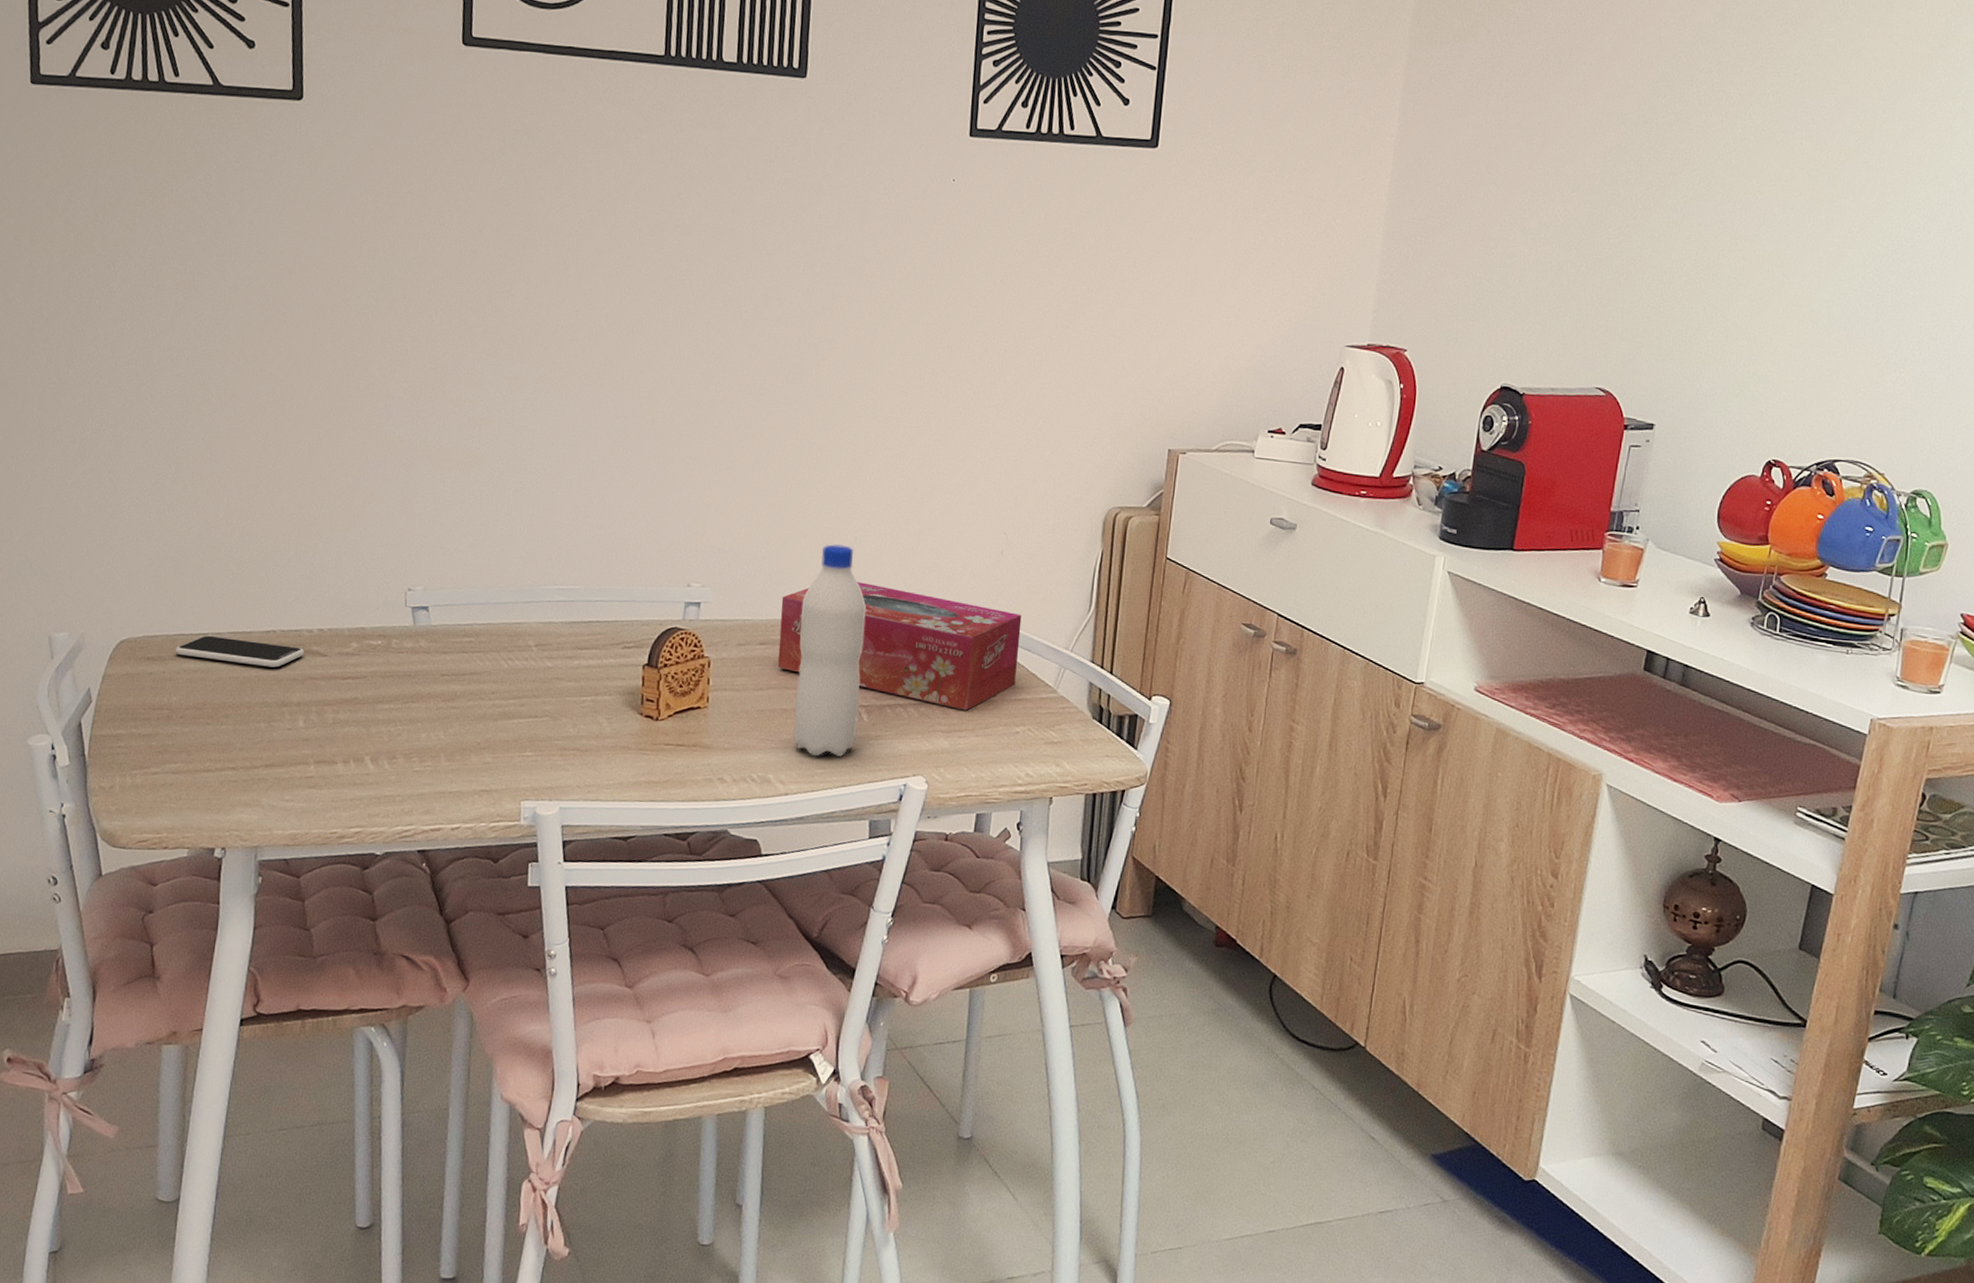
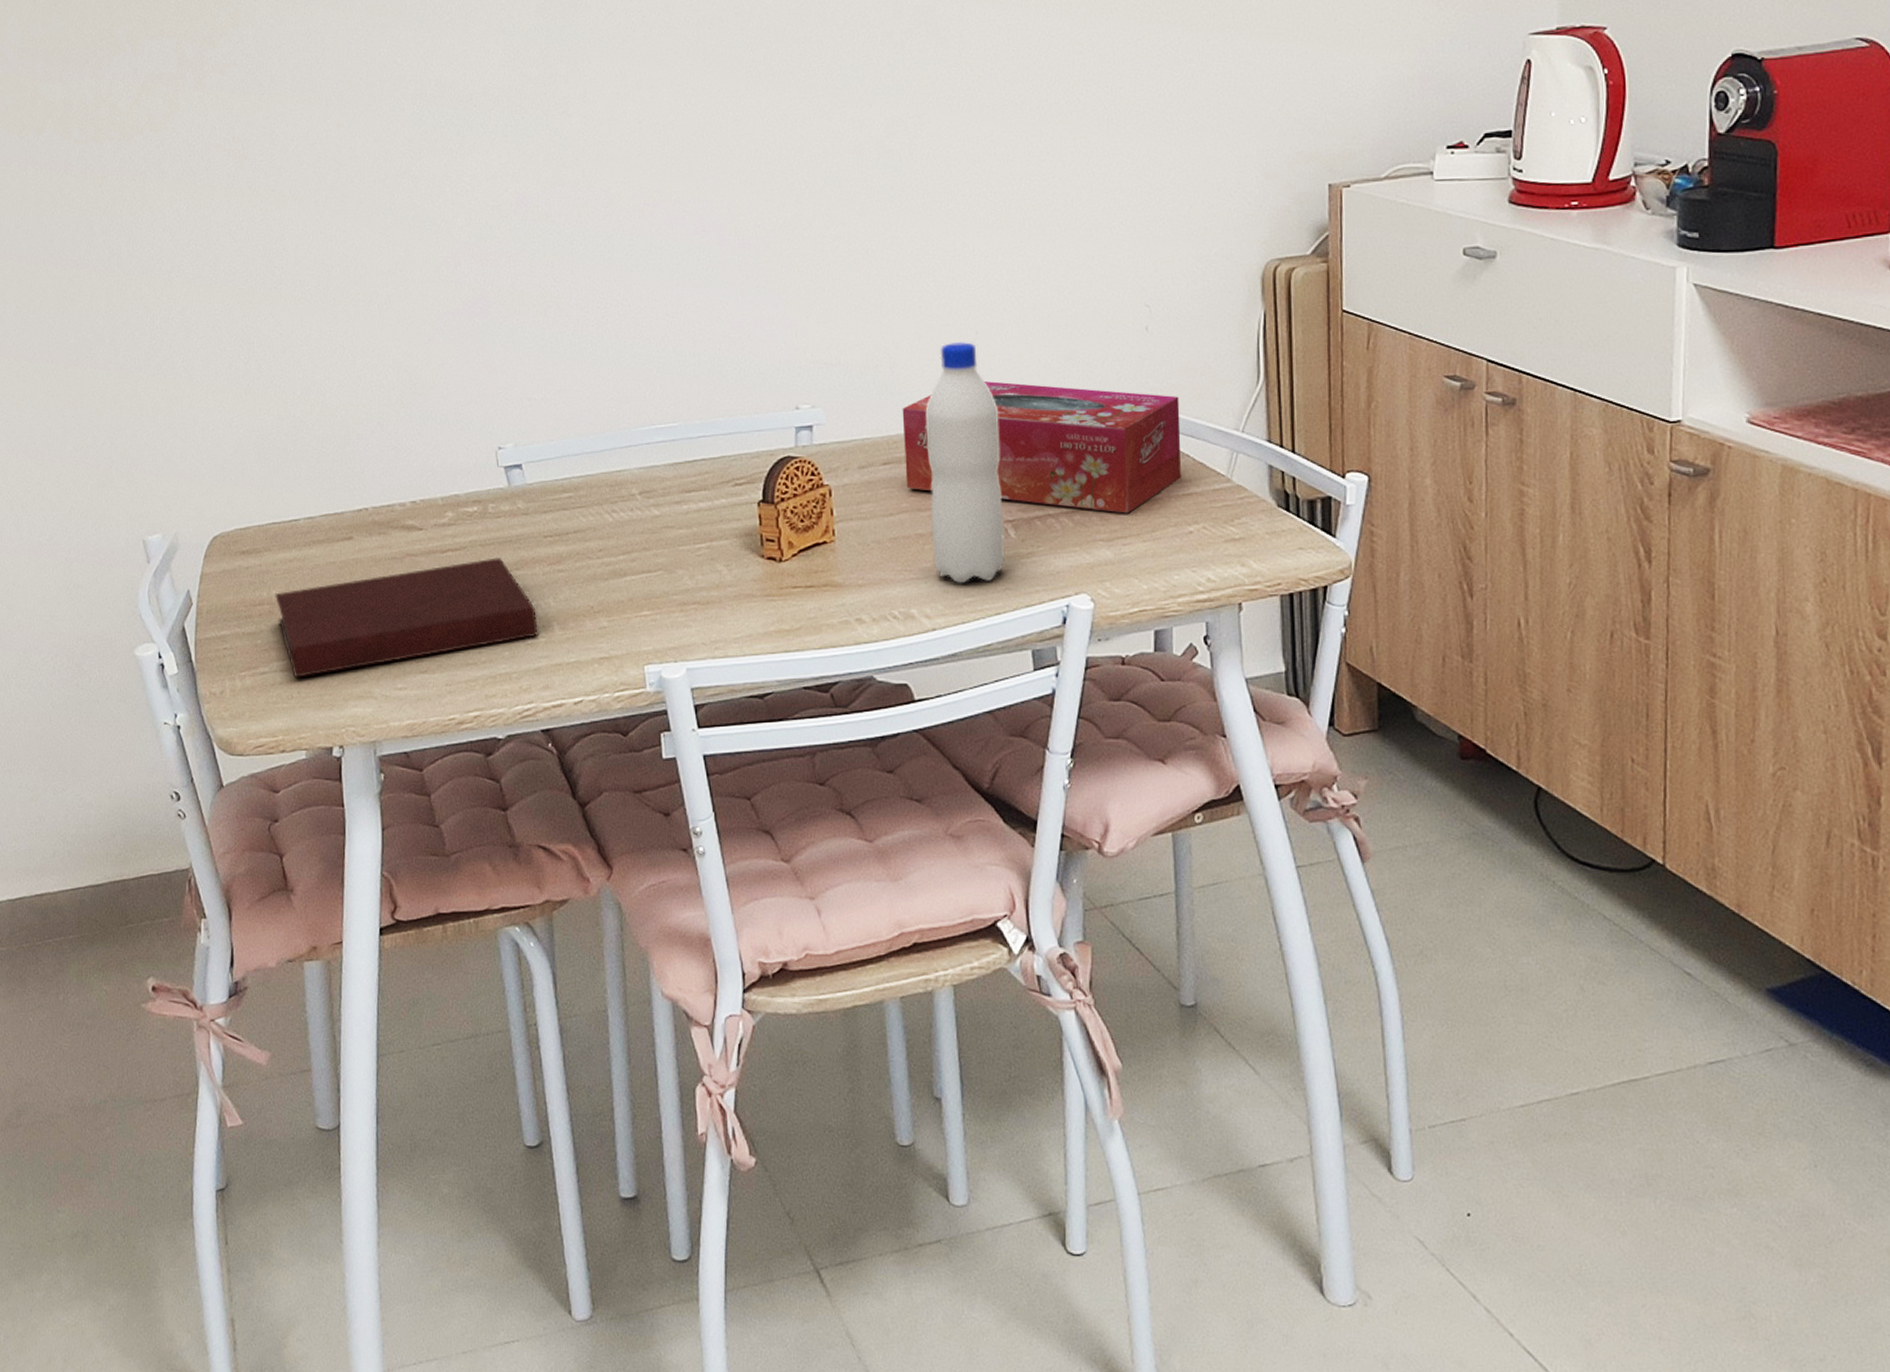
smartphone: present [175,635,305,668] -> none [269,521,400,548]
notebook: none [175,688,426,781] -> present [275,557,538,678]

